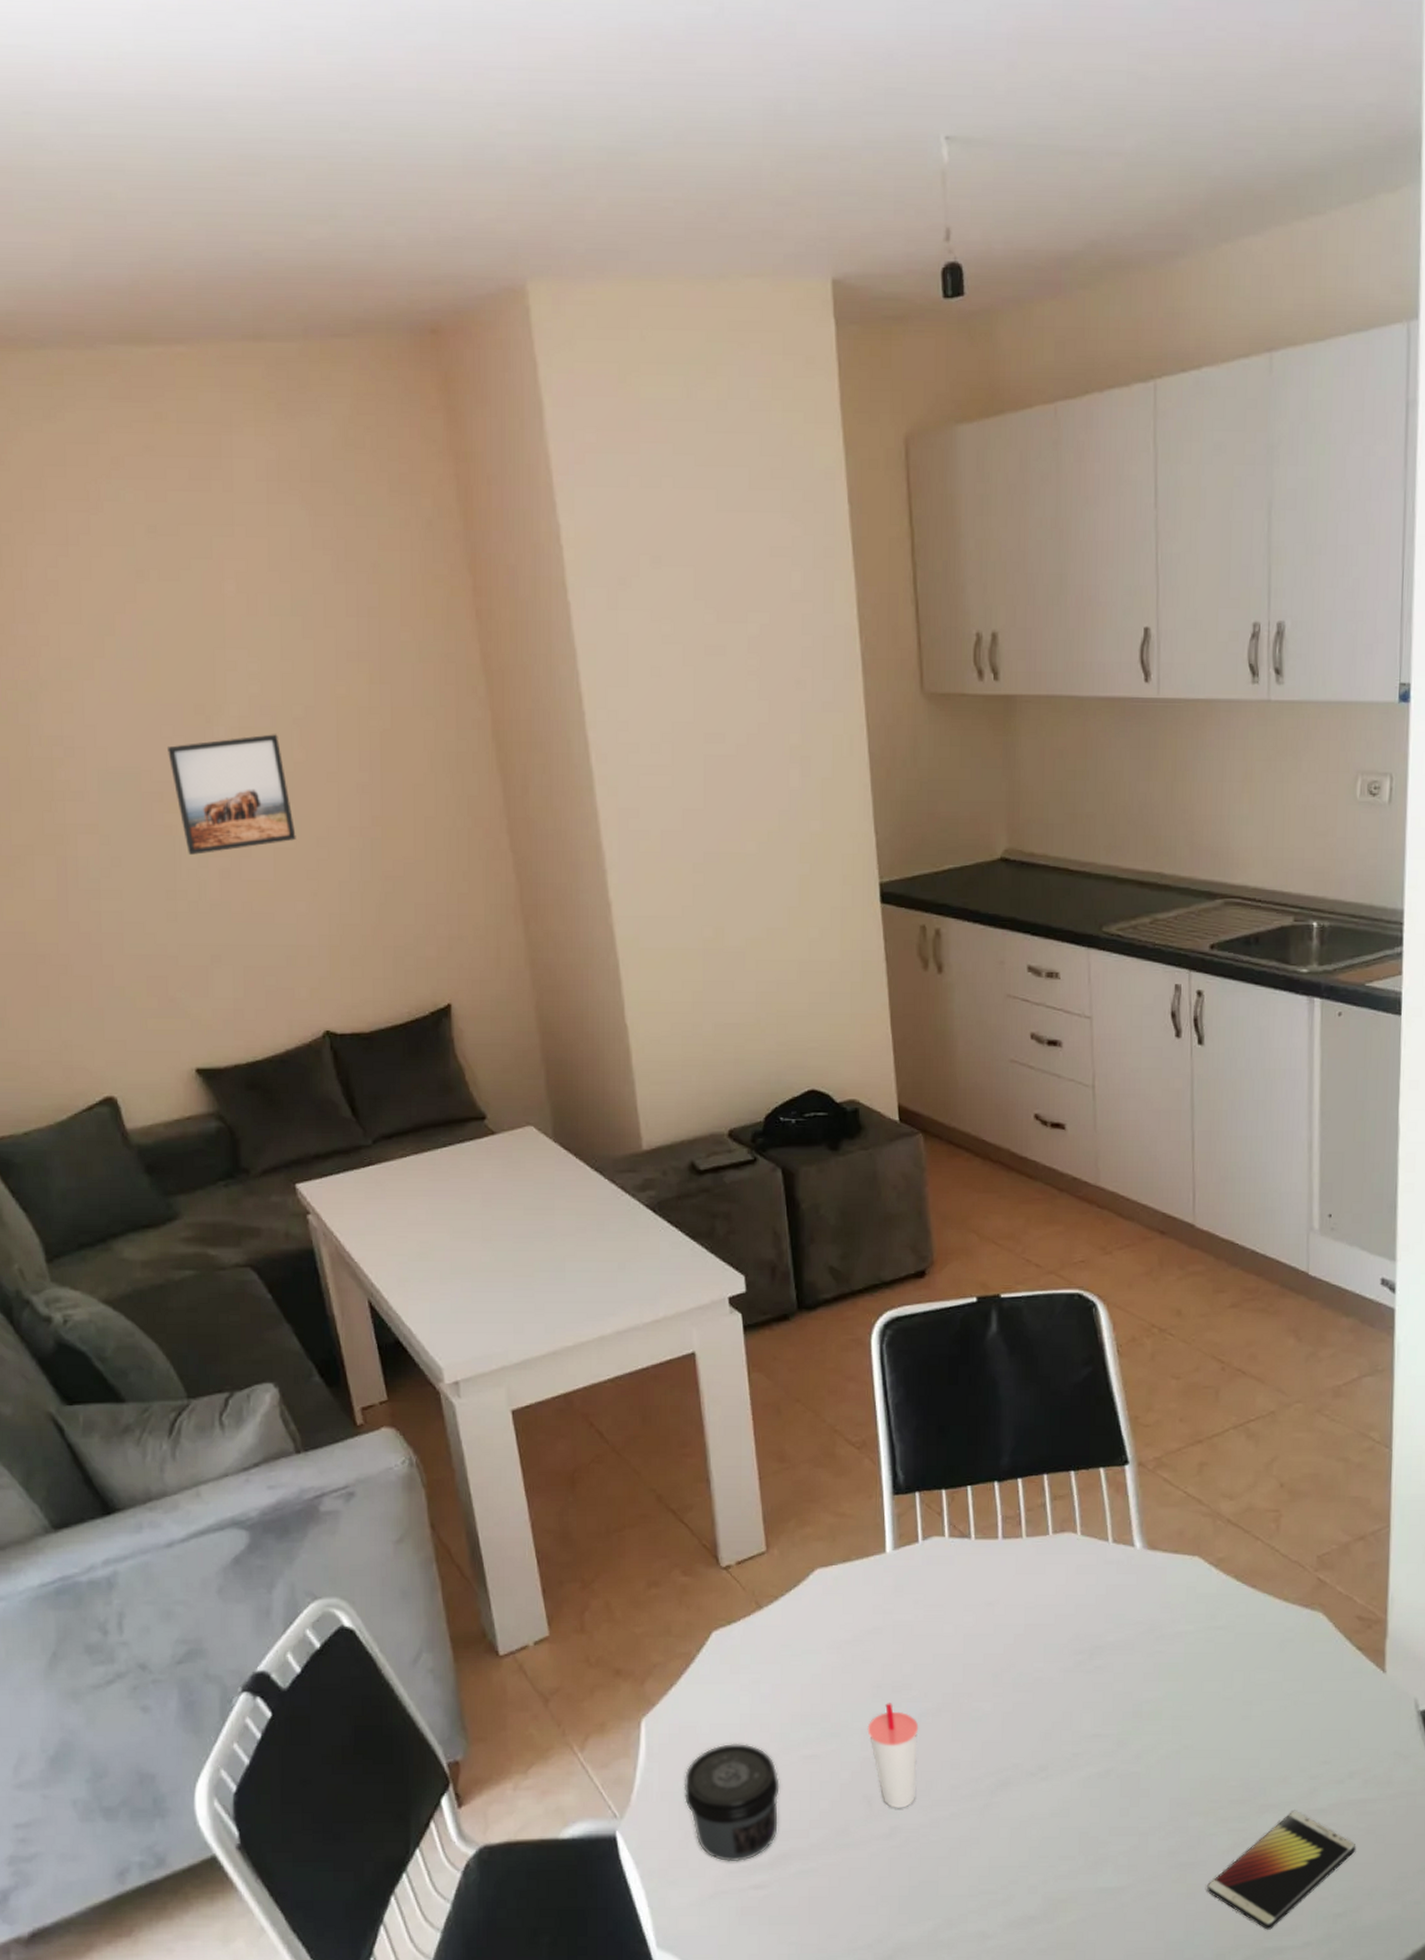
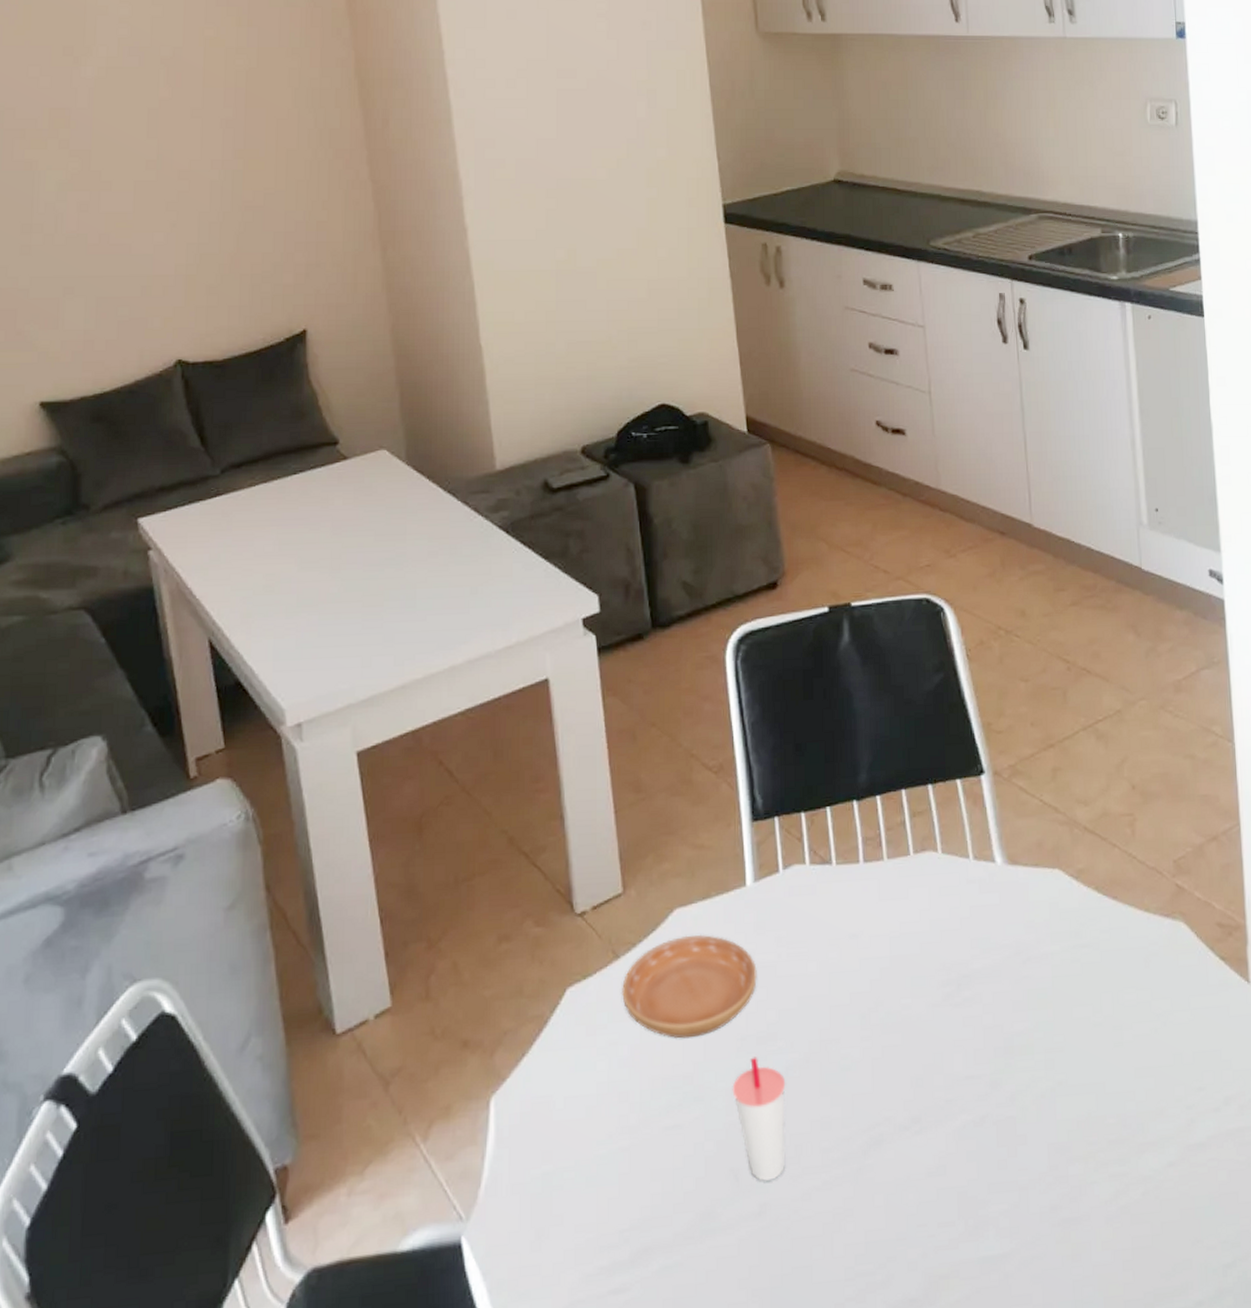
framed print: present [168,734,296,855] -> none [33,73,158,189]
jar: present [684,1744,780,1862] -> none [536,1117,640,1264]
saucer: none [764,1593,894,1682] -> present [622,934,757,1039]
smartphone: present [1207,1811,1356,1930] -> none [1092,1147,1239,1291]

